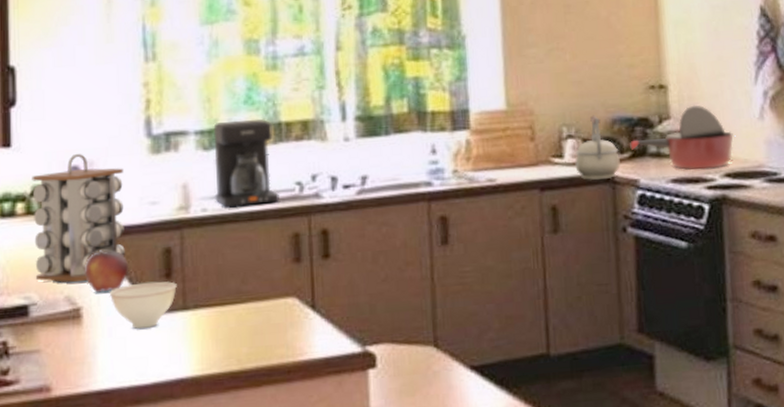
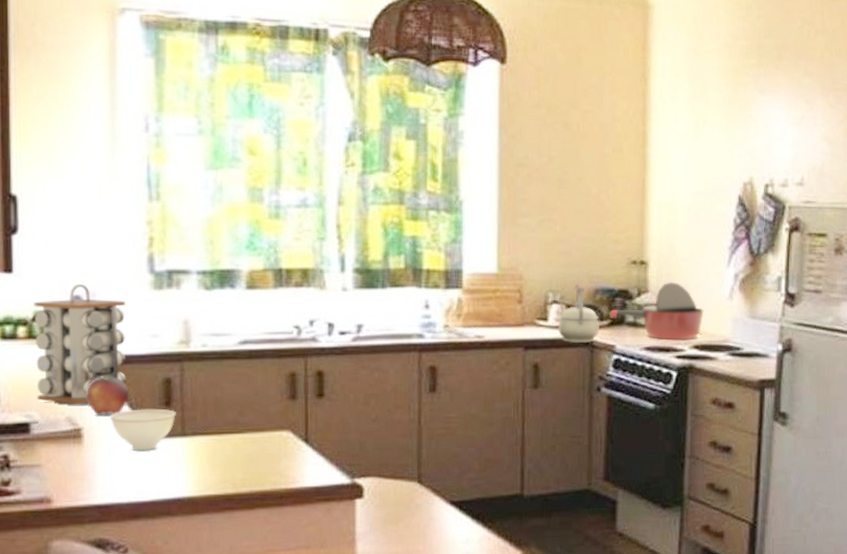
coffee maker: present [213,118,279,208] -> none [215,264,277,345]

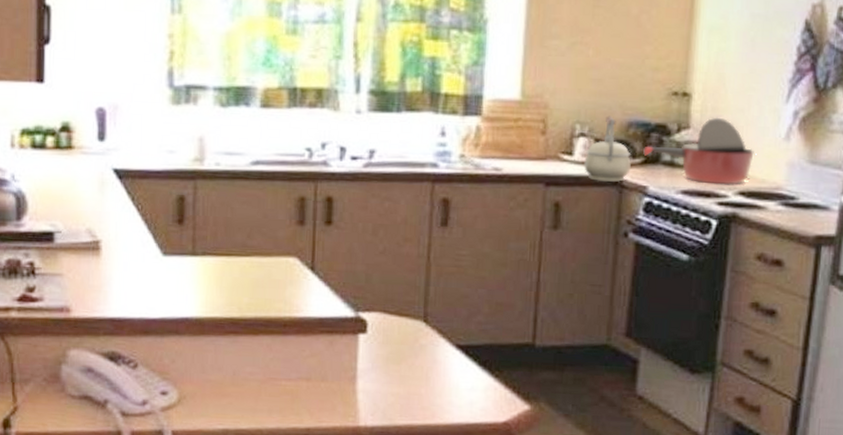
spice rack: present [33,283,126,405] -> none [61,95,146,217]
fruit: present [85,376,129,416] -> none [104,190,145,230]
bowl: present [111,408,176,451] -> none [127,224,188,267]

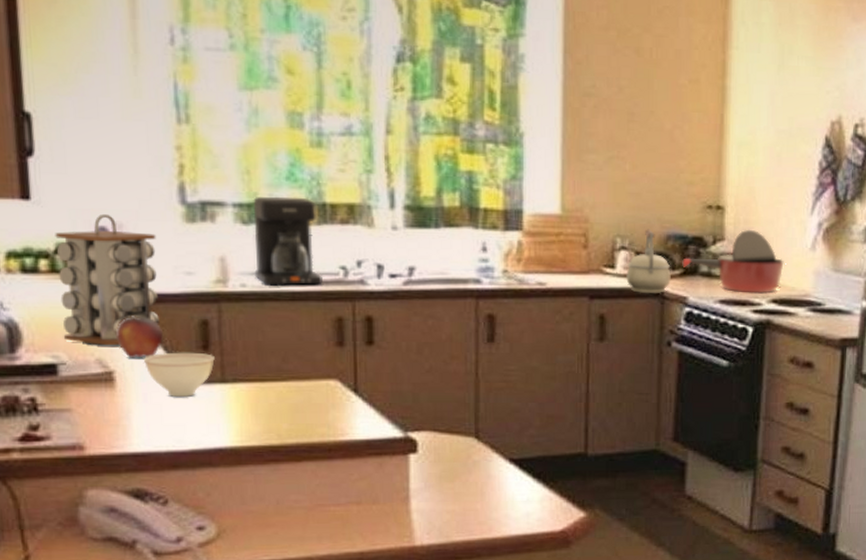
spice rack: none [61,95,146,217] -> present [55,213,159,346]
fruit: none [104,190,145,230] -> present [115,316,163,358]
bowl: none [127,224,188,267] -> present [144,352,215,397]
coffee maker: none [228,81,289,165] -> present [253,196,323,286]

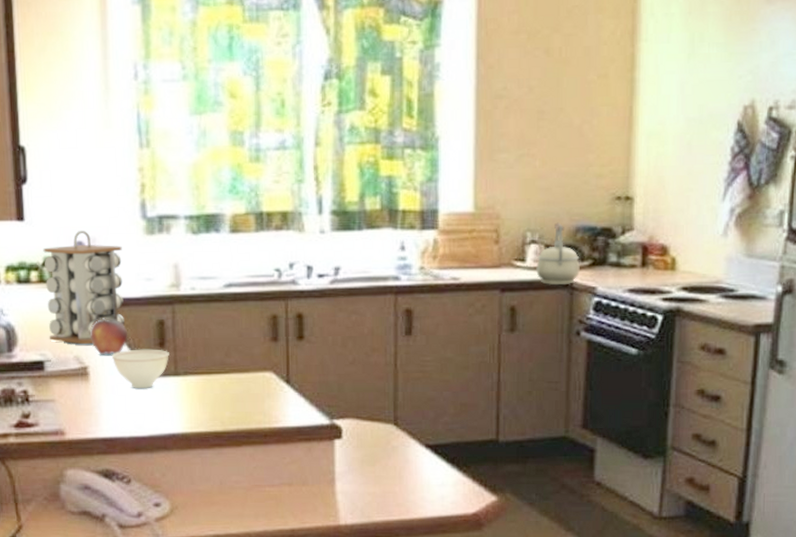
coffee maker: present [253,196,323,286] -> none [201,207,260,288]
saucepan: present [682,229,784,294] -> none [591,218,695,282]

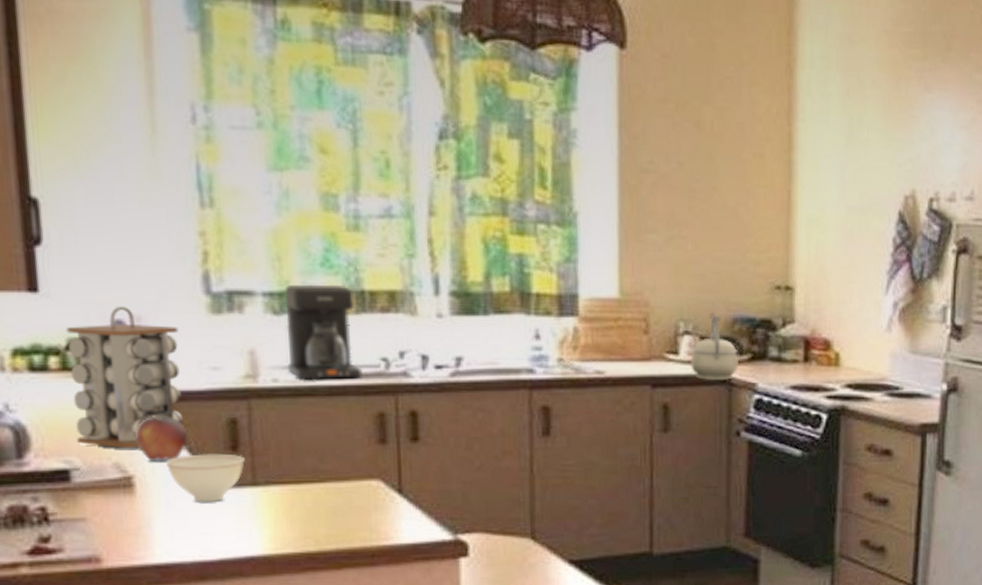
coffee maker: none [201,207,260,288] -> present [284,284,362,380]

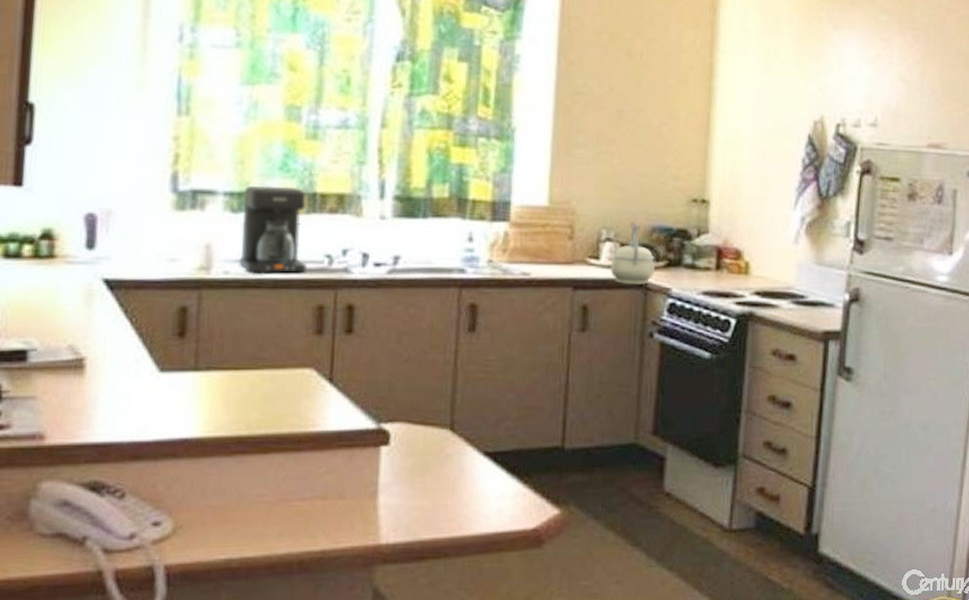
spice rack: present [66,305,183,449] -> none [37,200,144,332]
fruit: present [134,415,188,462] -> none [91,302,140,345]
bowl: present [166,453,245,502] -> none [117,339,190,385]

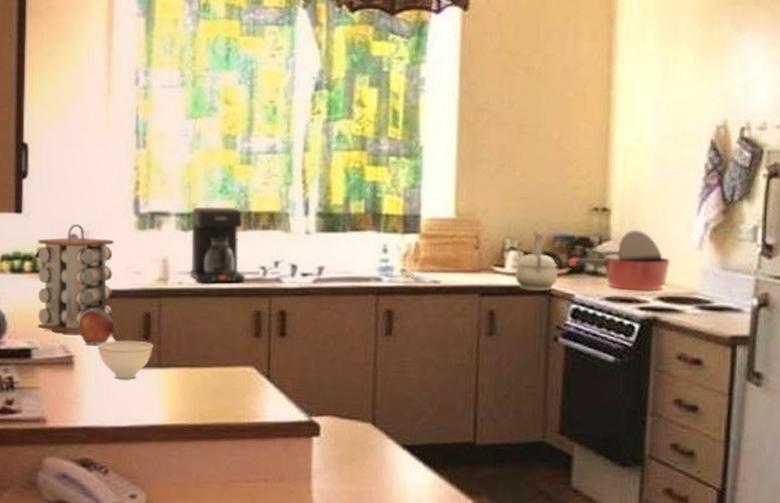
spice rack: none [37,200,144,332] -> present [37,223,114,334]
fruit: none [91,302,140,345] -> present [77,308,114,345]
bowl: none [117,339,190,385] -> present [98,340,154,379]
saucepan: none [666,222,767,286] -> present [569,229,670,292]

